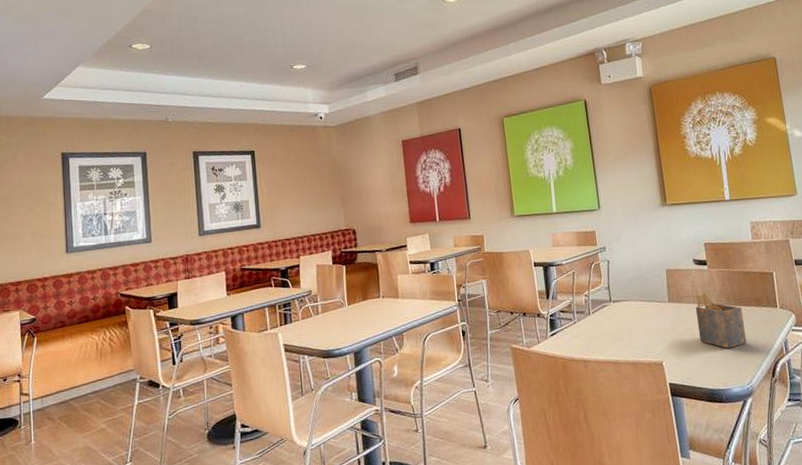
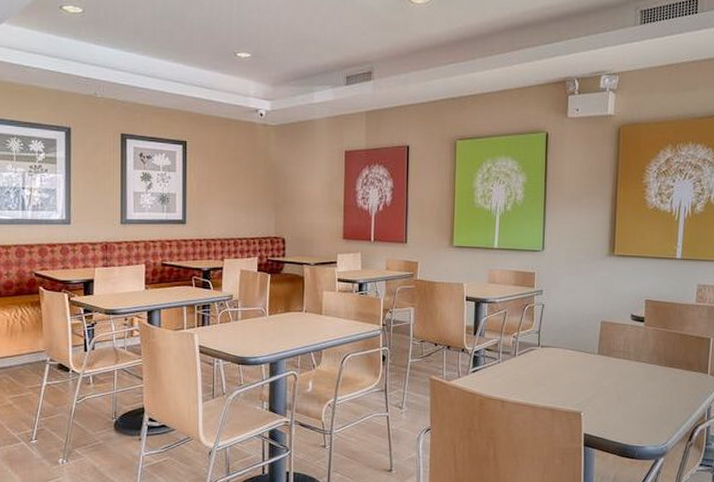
napkin holder: present [695,293,747,349] -> none [622,350,672,408]

